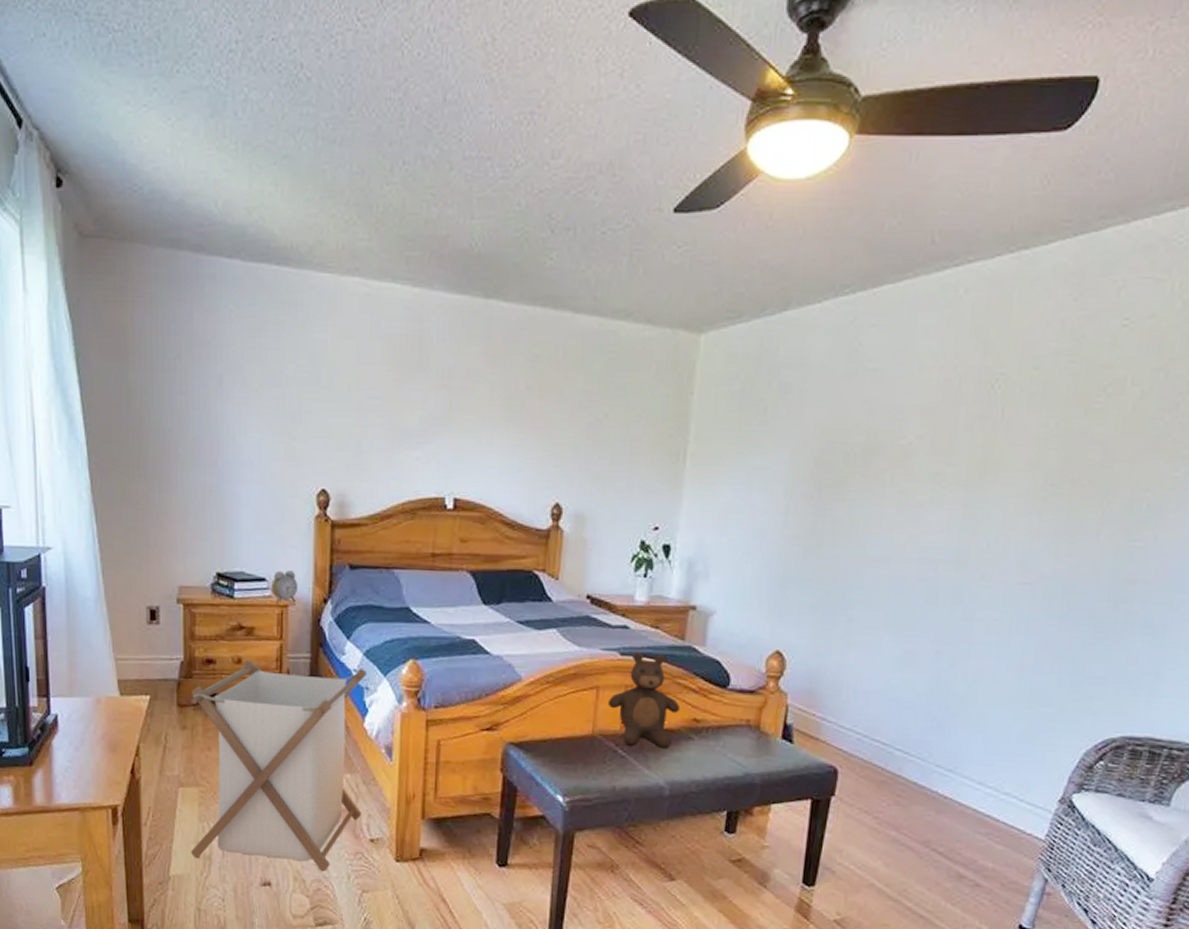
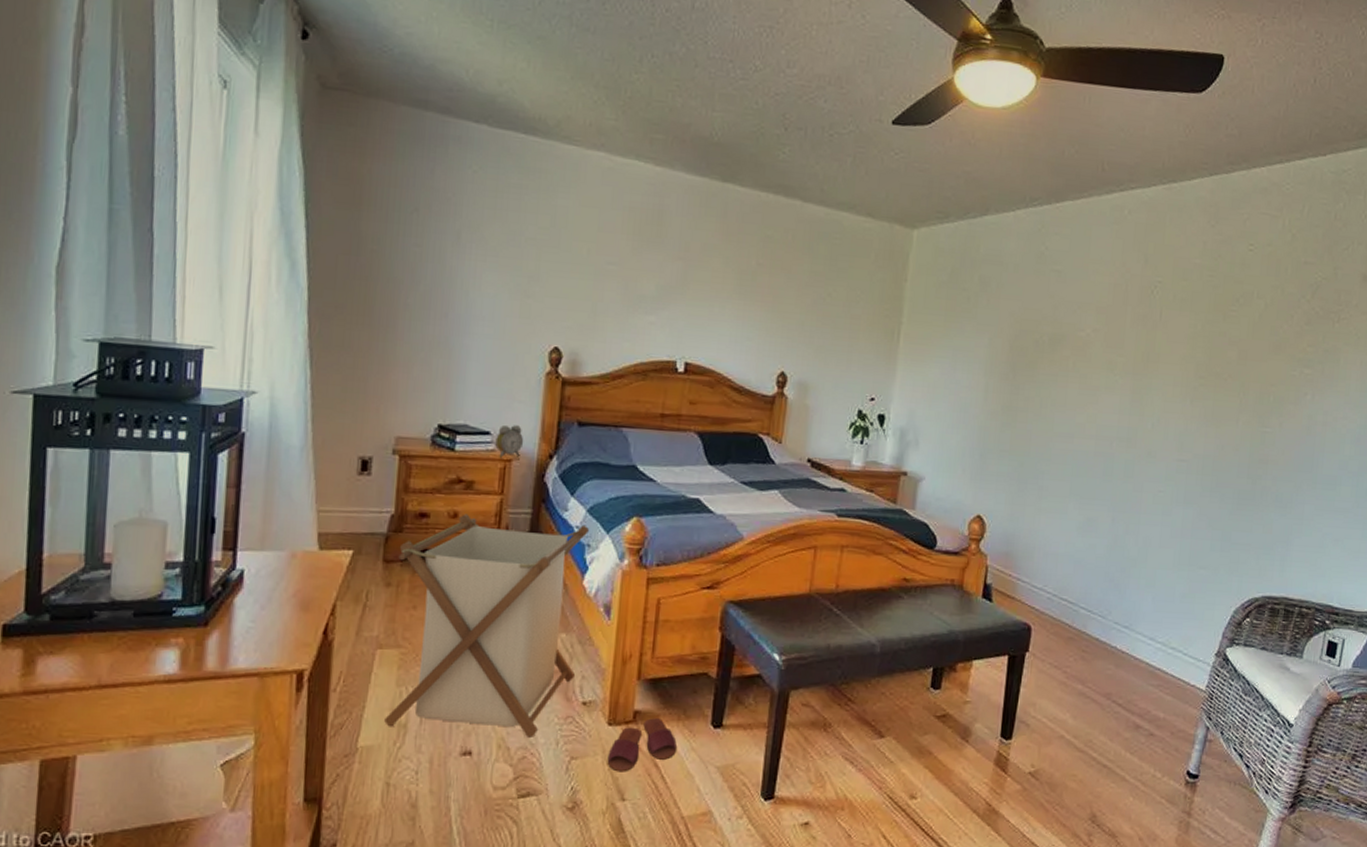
slippers: none [397,856,463,906] -> present [607,718,677,772]
teddy bear: present [607,652,681,749] -> none [824,514,892,607]

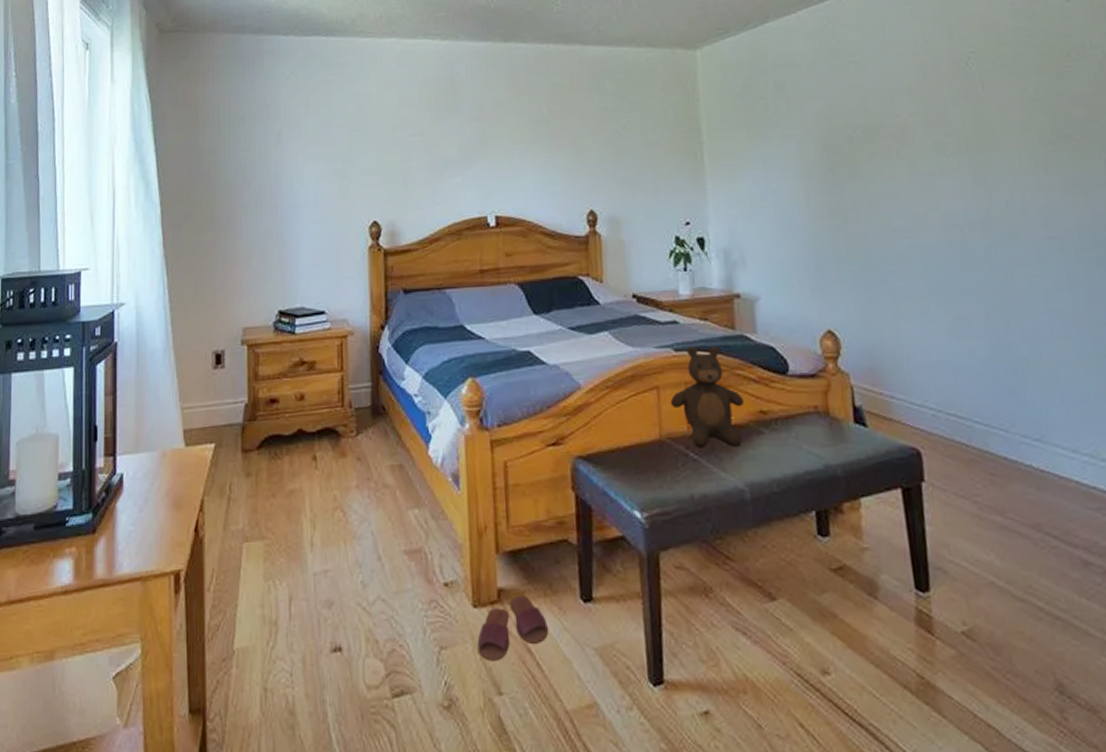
laundry basket: present [384,514,589,737] -> none [255,393,432,627]
alarm clock: present [495,425,524,458] -> none [330,301,356,335]
teddy bear: none [824,514,892,607] -> present [670,346,745,447]

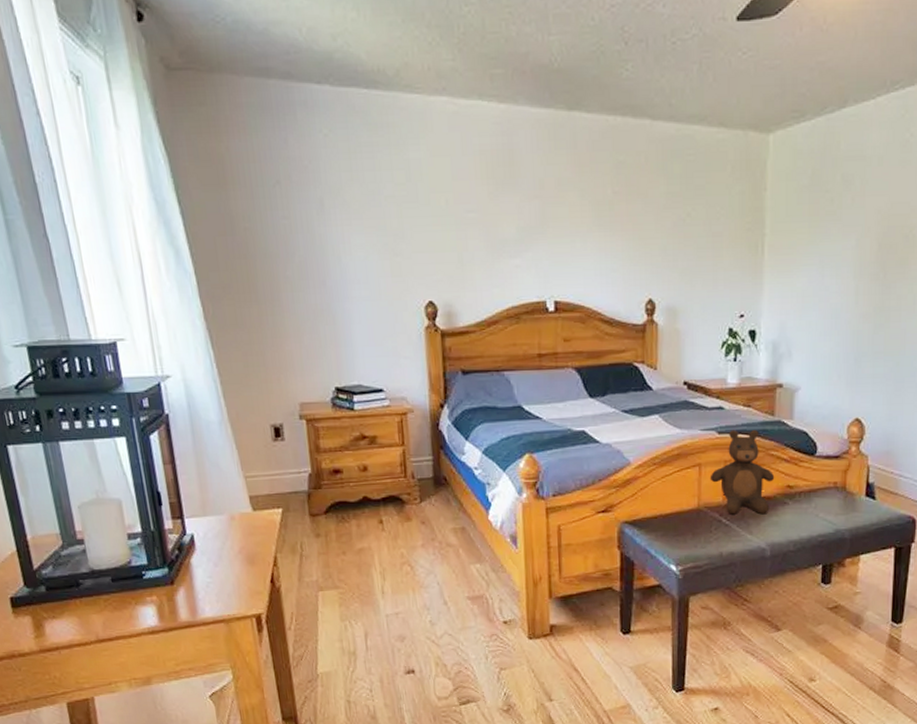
slippers: present [477,596,548,661] -> none [532,630,592,678]

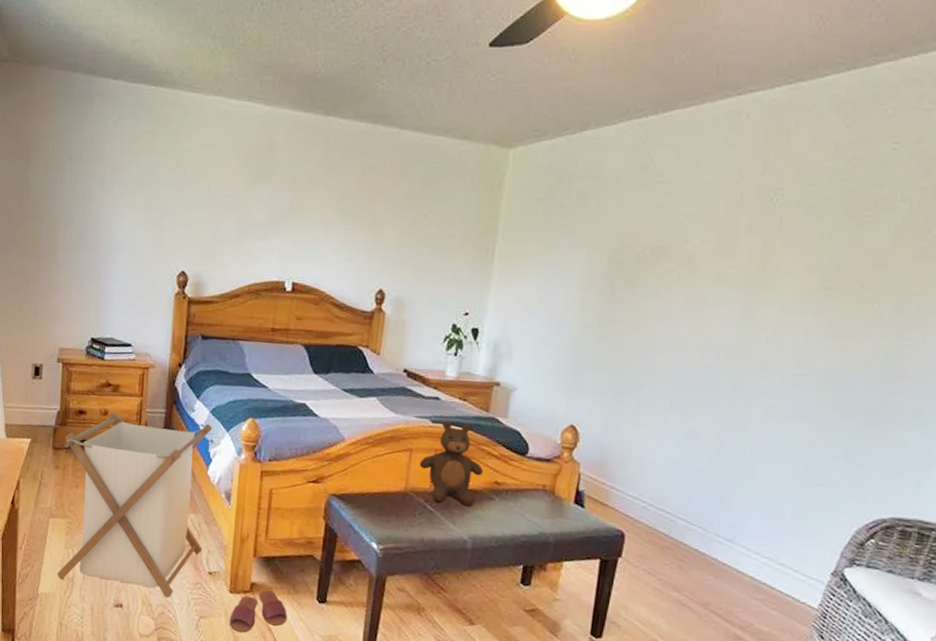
laundry basket: none [321,466,493,655] -> present [57,412,212,597]
slippers: none [532,630,592,678] -> present [229,590,287,633]

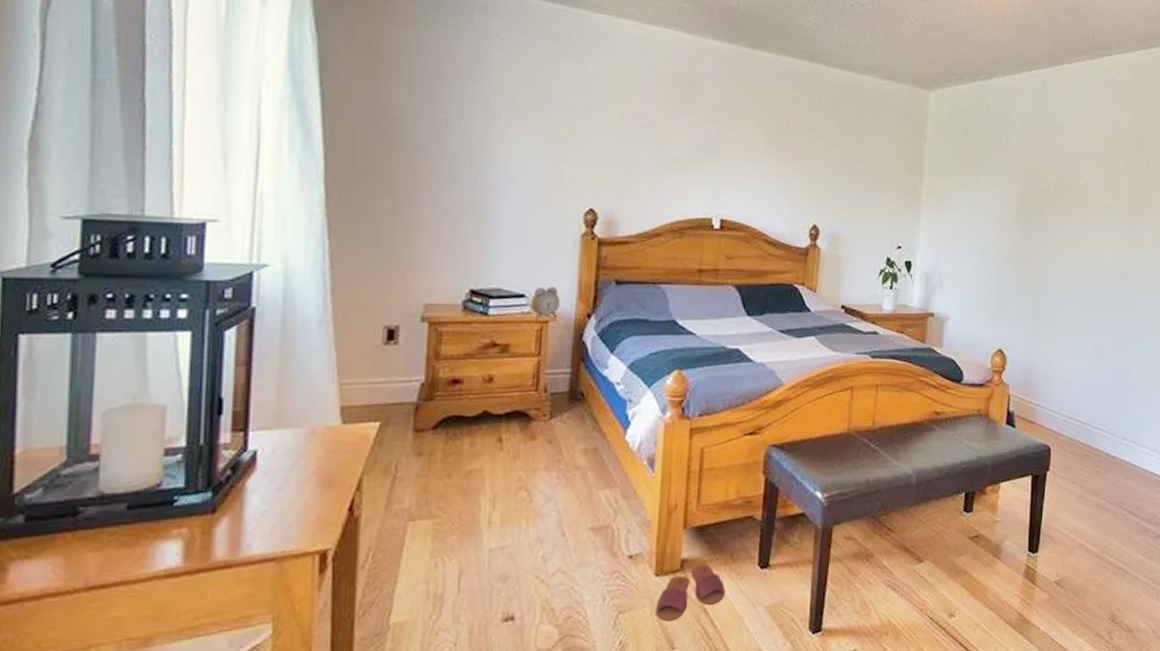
laundry basket: present [57,412,212,597] -> none [419,377,630,600]
alarm clock: none [135,338,158,366] -> present [531,287,561,320]
teddy bear: present [419,420,484,507] -> none [861,355,923,440]

